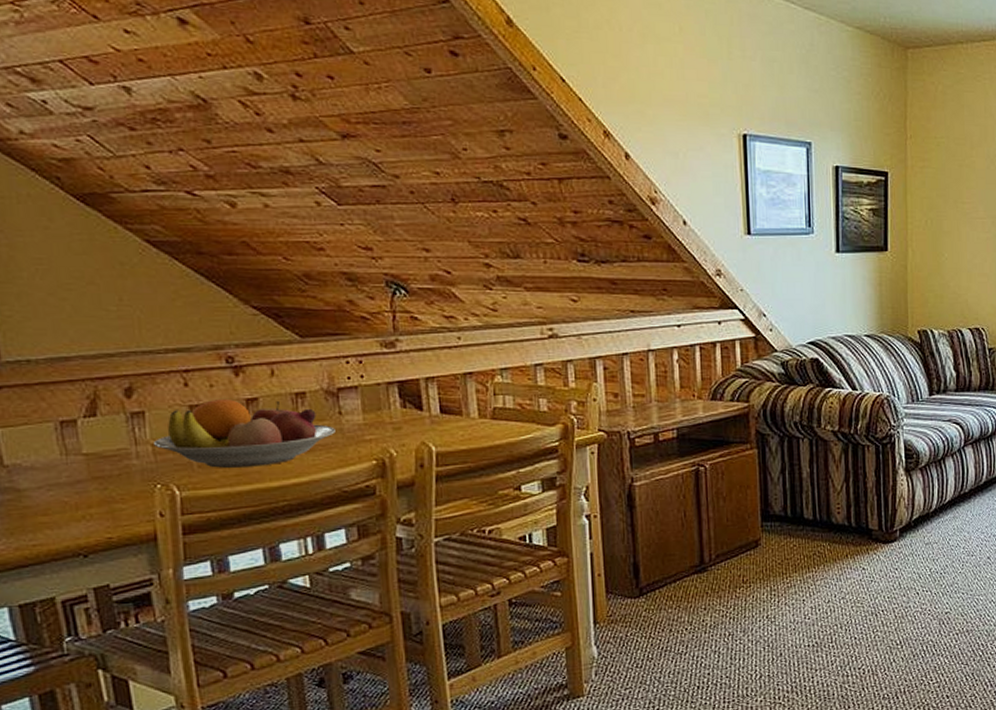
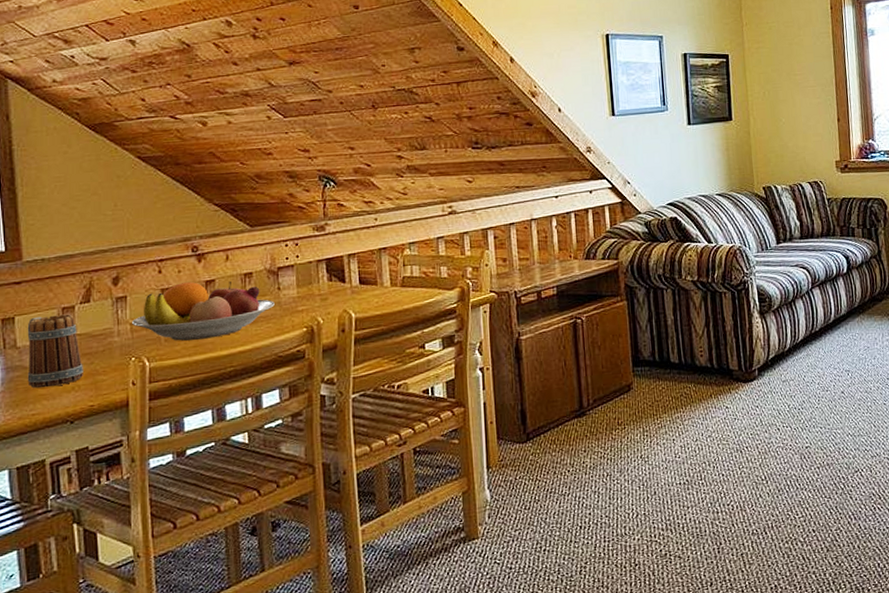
mug: none [15,429,95,515] -> present [27,314,83,389]

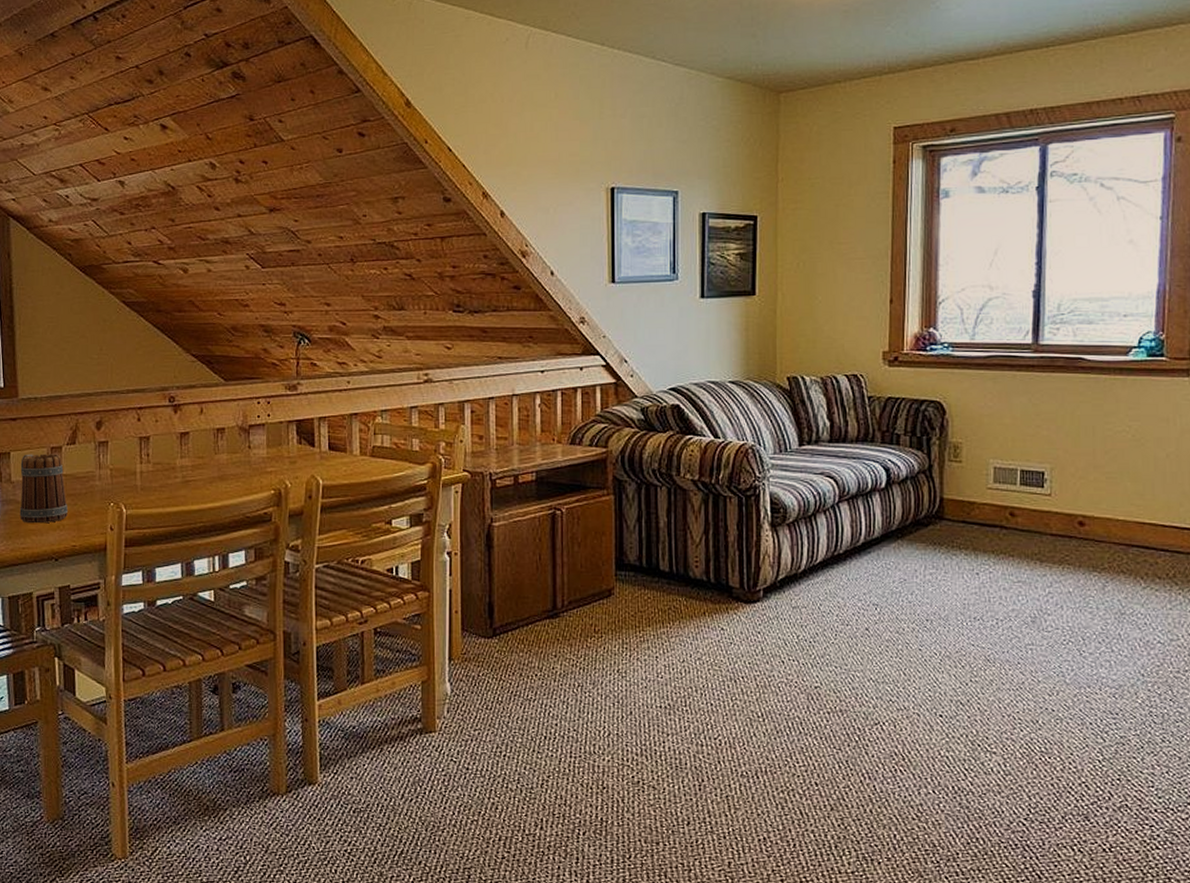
fruit bowl: present [132,282,275,341] -> none [112,433,245,491]

